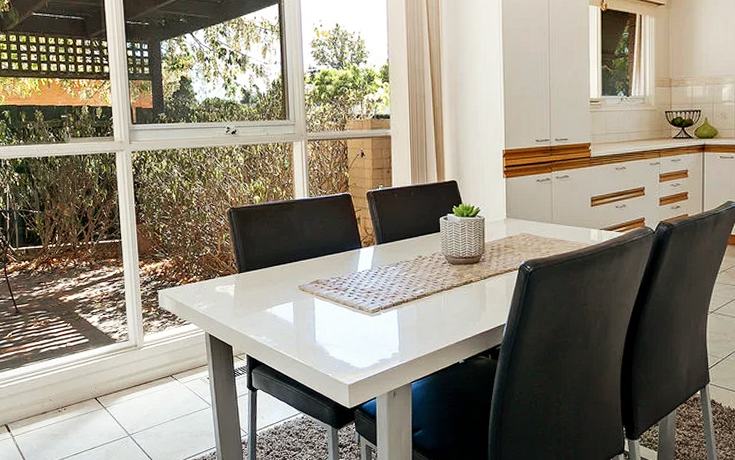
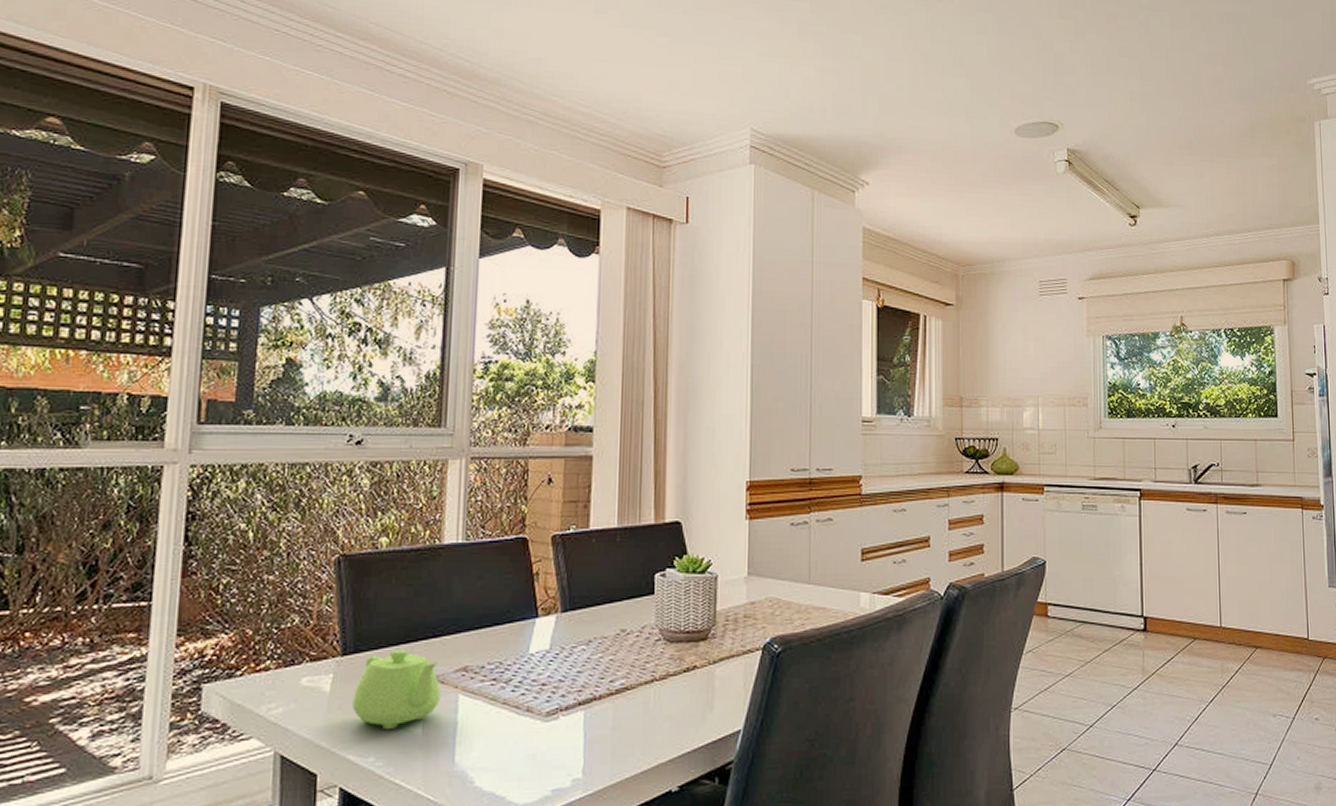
teapot: none [249,269,303,320] -> present [353,649,440,730]

